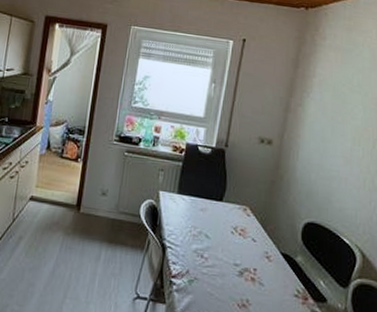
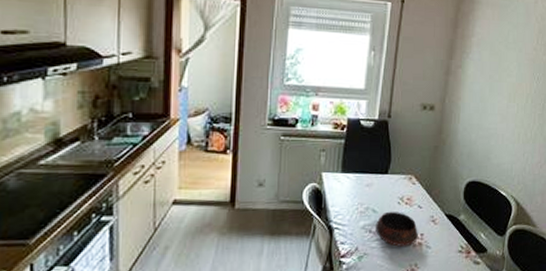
bowl: none [207,240,251,279] -> present [375,212,418,247]

